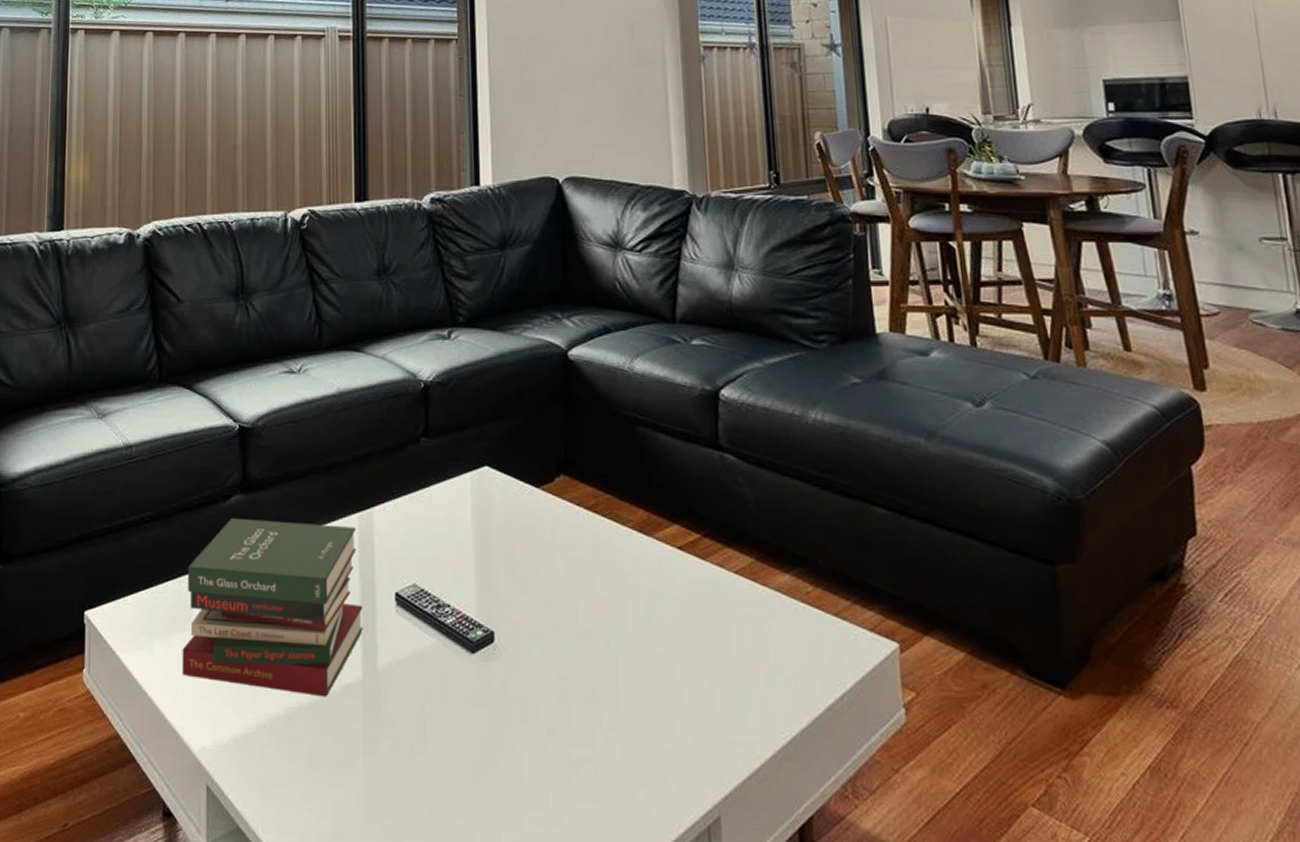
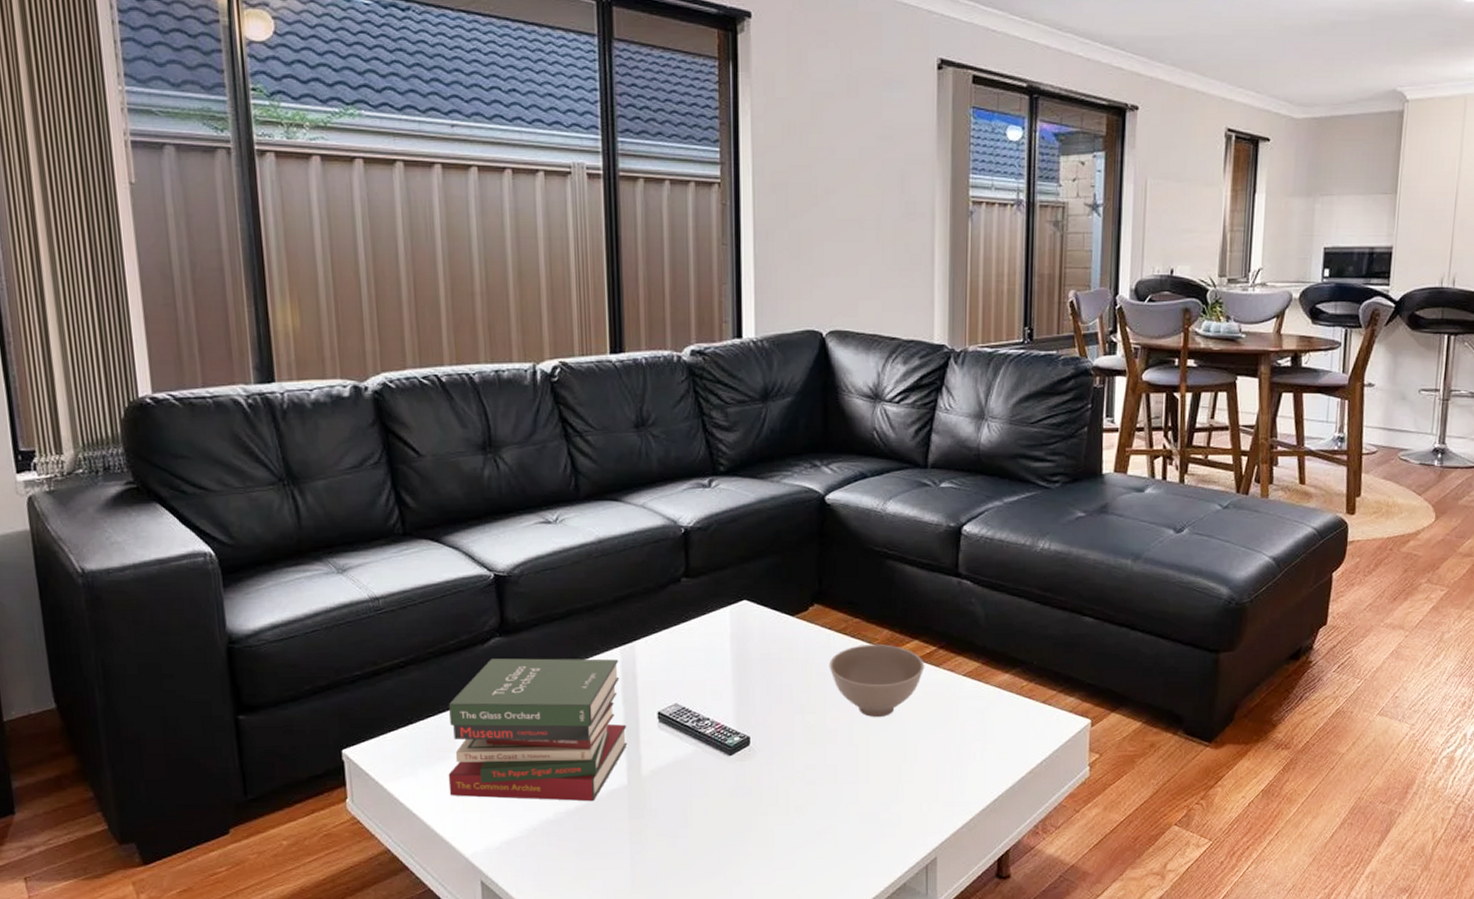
bowl: none [579,526,689,619] -> present [829,644,925,717]

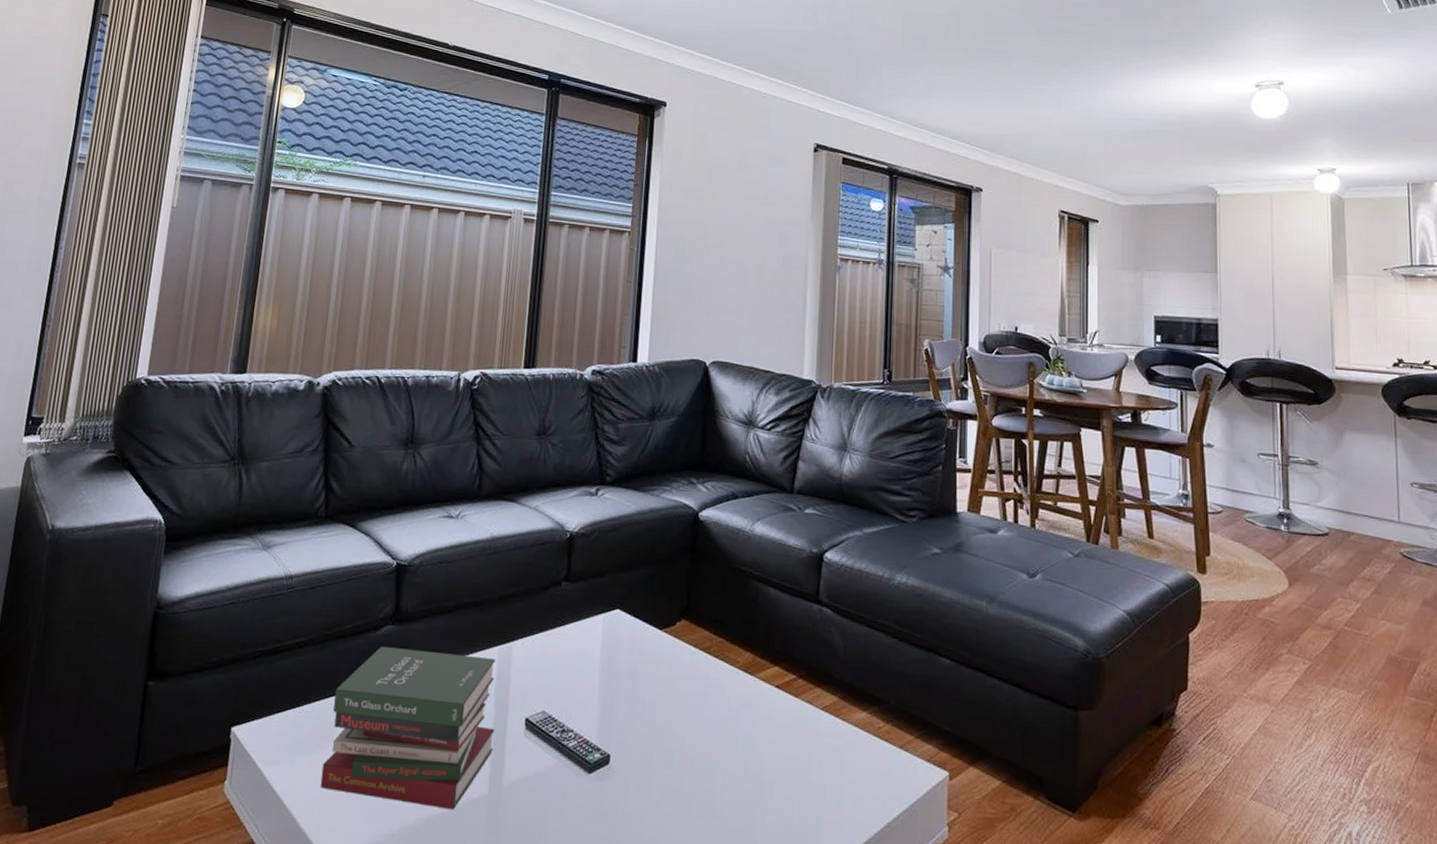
bowl: present [829,644,925,717] -> none [691,666,784,747]

